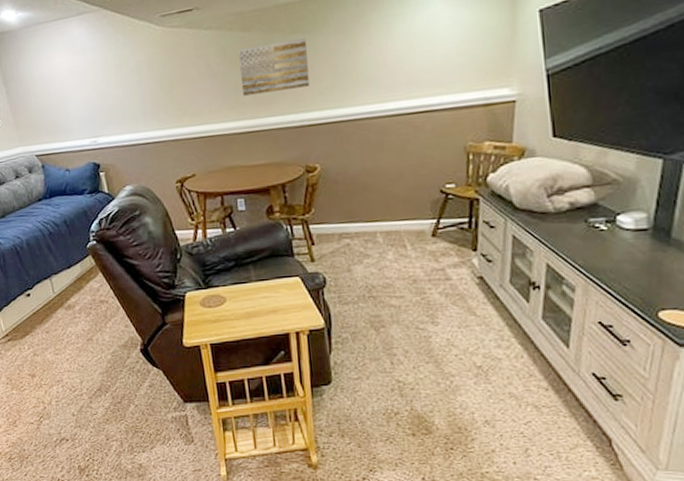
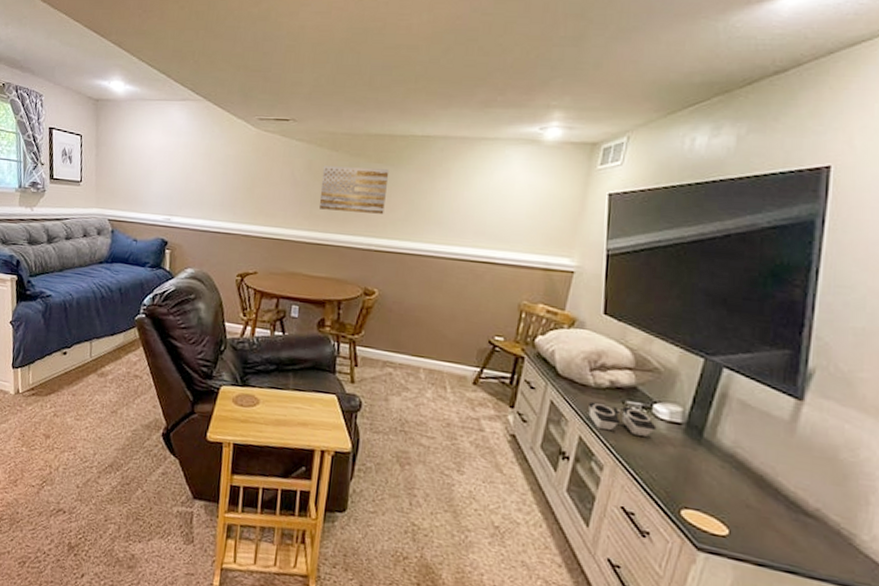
stereo: none [551,224,623,252] -> present [588,401,657,437]

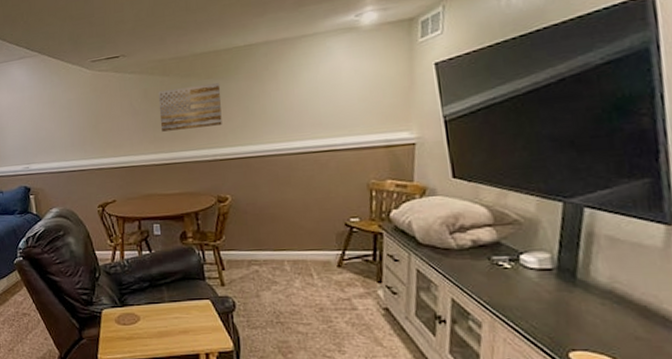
stereo: present [588,401,657,437] -> none [455,263,528,289]

